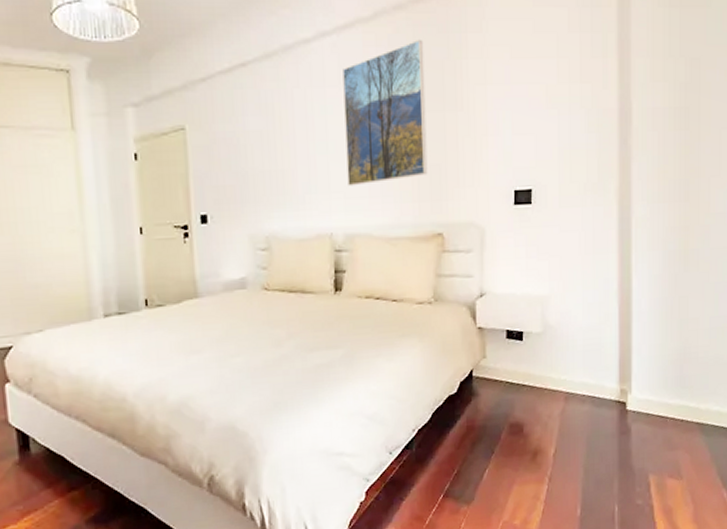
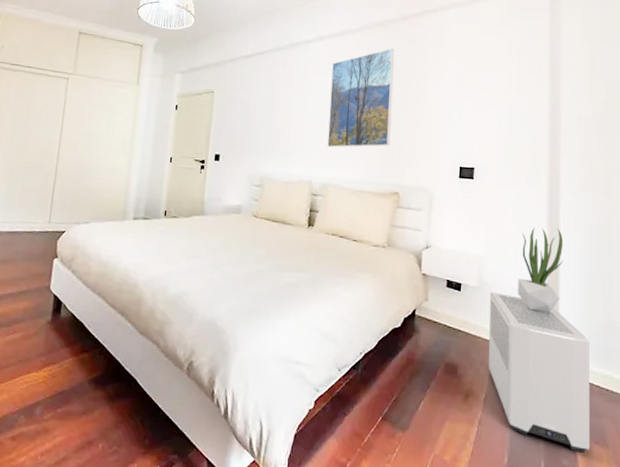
air purifier: none [555,335,664,490] -> present [488,292,590,453]
potted plant: none [586,250,636,350] -> present [518,227,564,314]

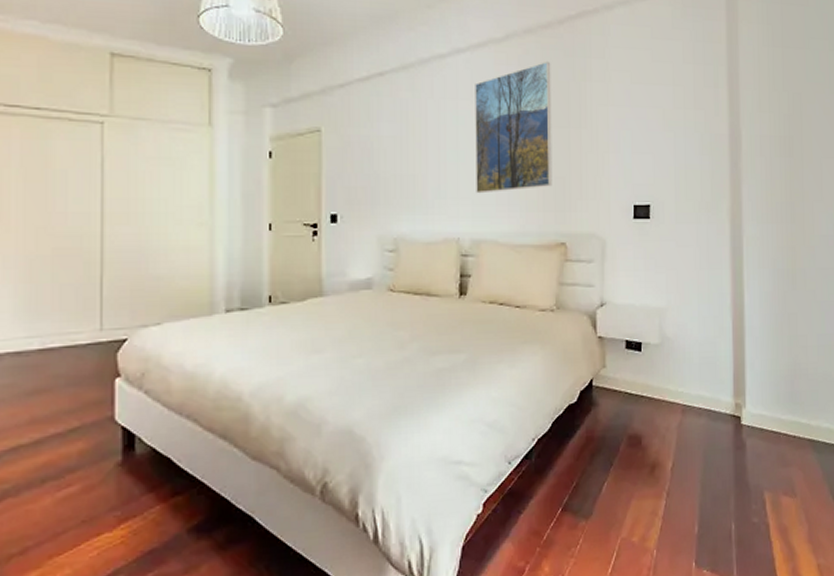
air purifier: present [488,292,590,453] -> none [672,347,779,507]
potted plant: present [518,227,564,314] -> none [702,266,748,364]

